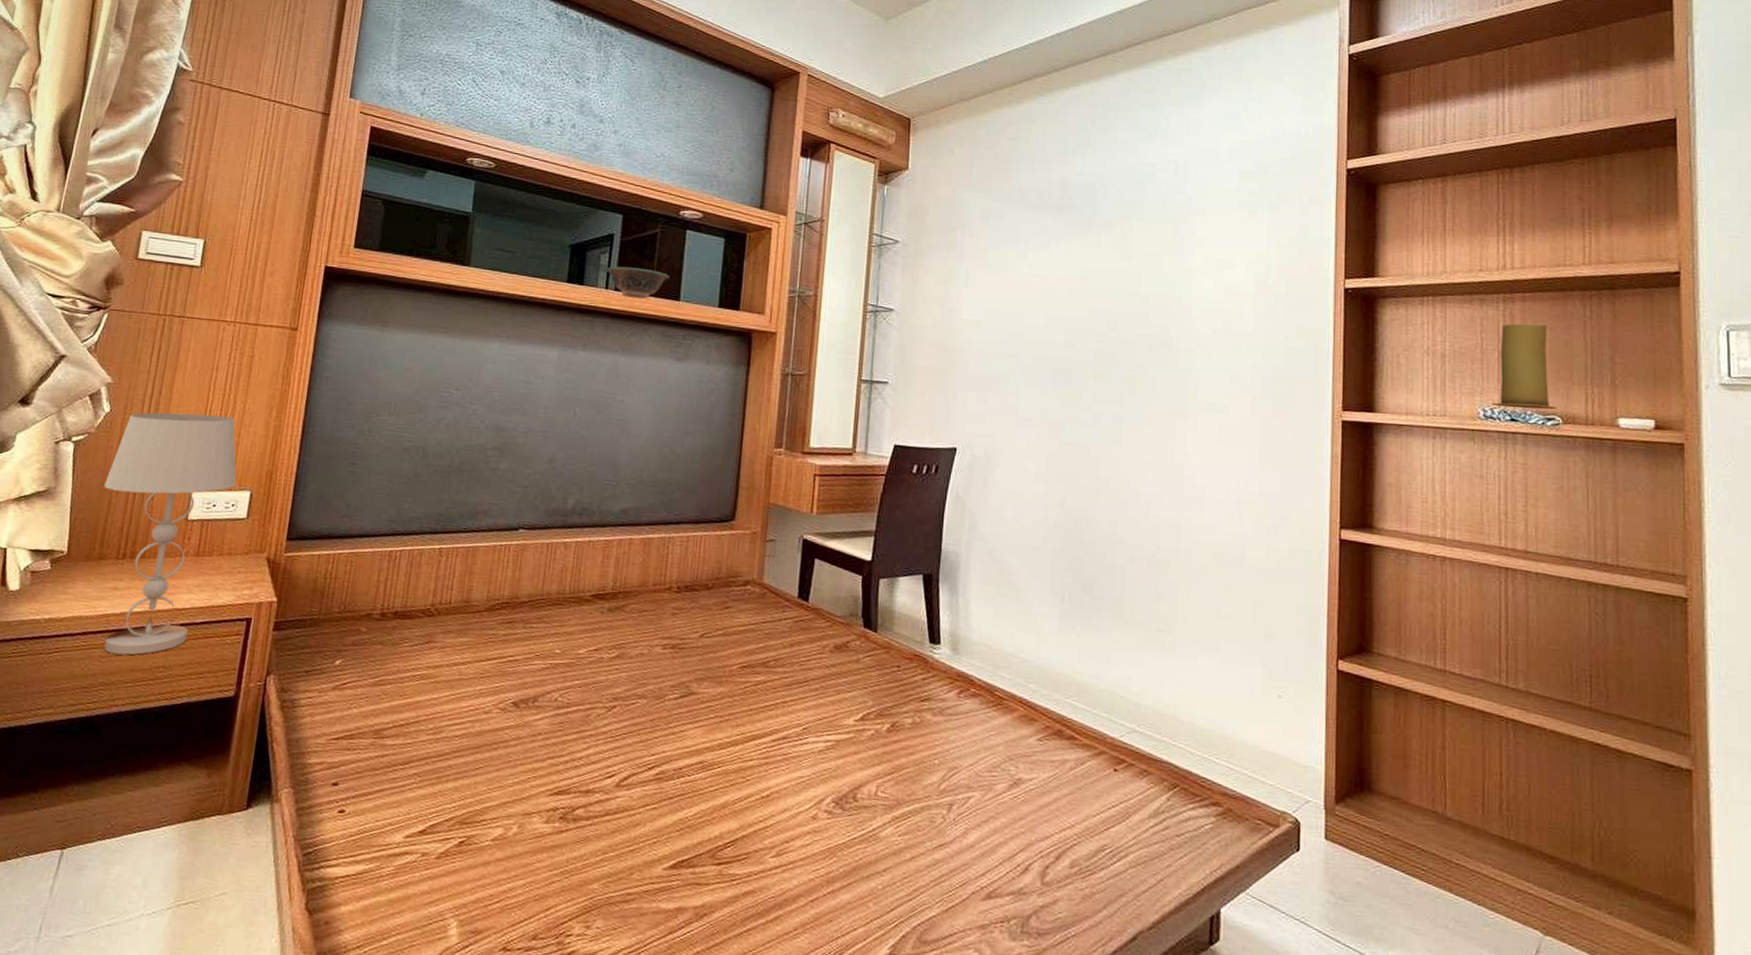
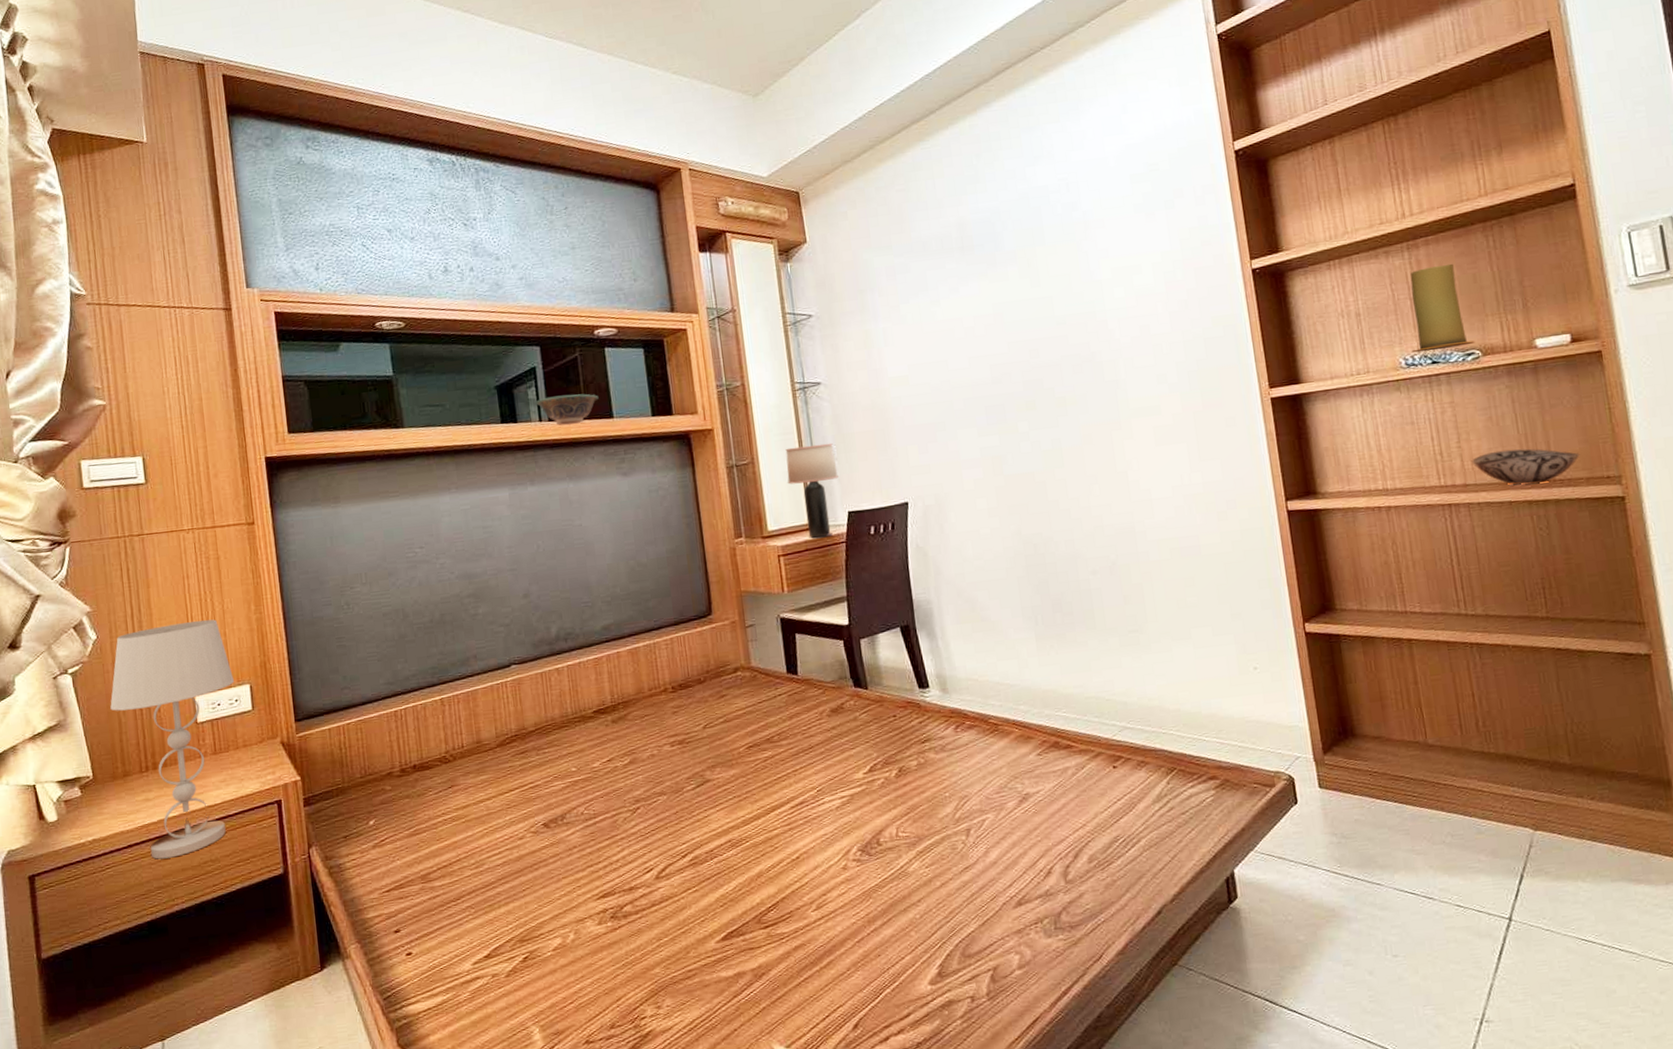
table lamp: none [839,367,893,467] -> present [785,443,839,538]
decorative bowl: none [1535,523,1649,566] -> present [1471,448,1581,485]

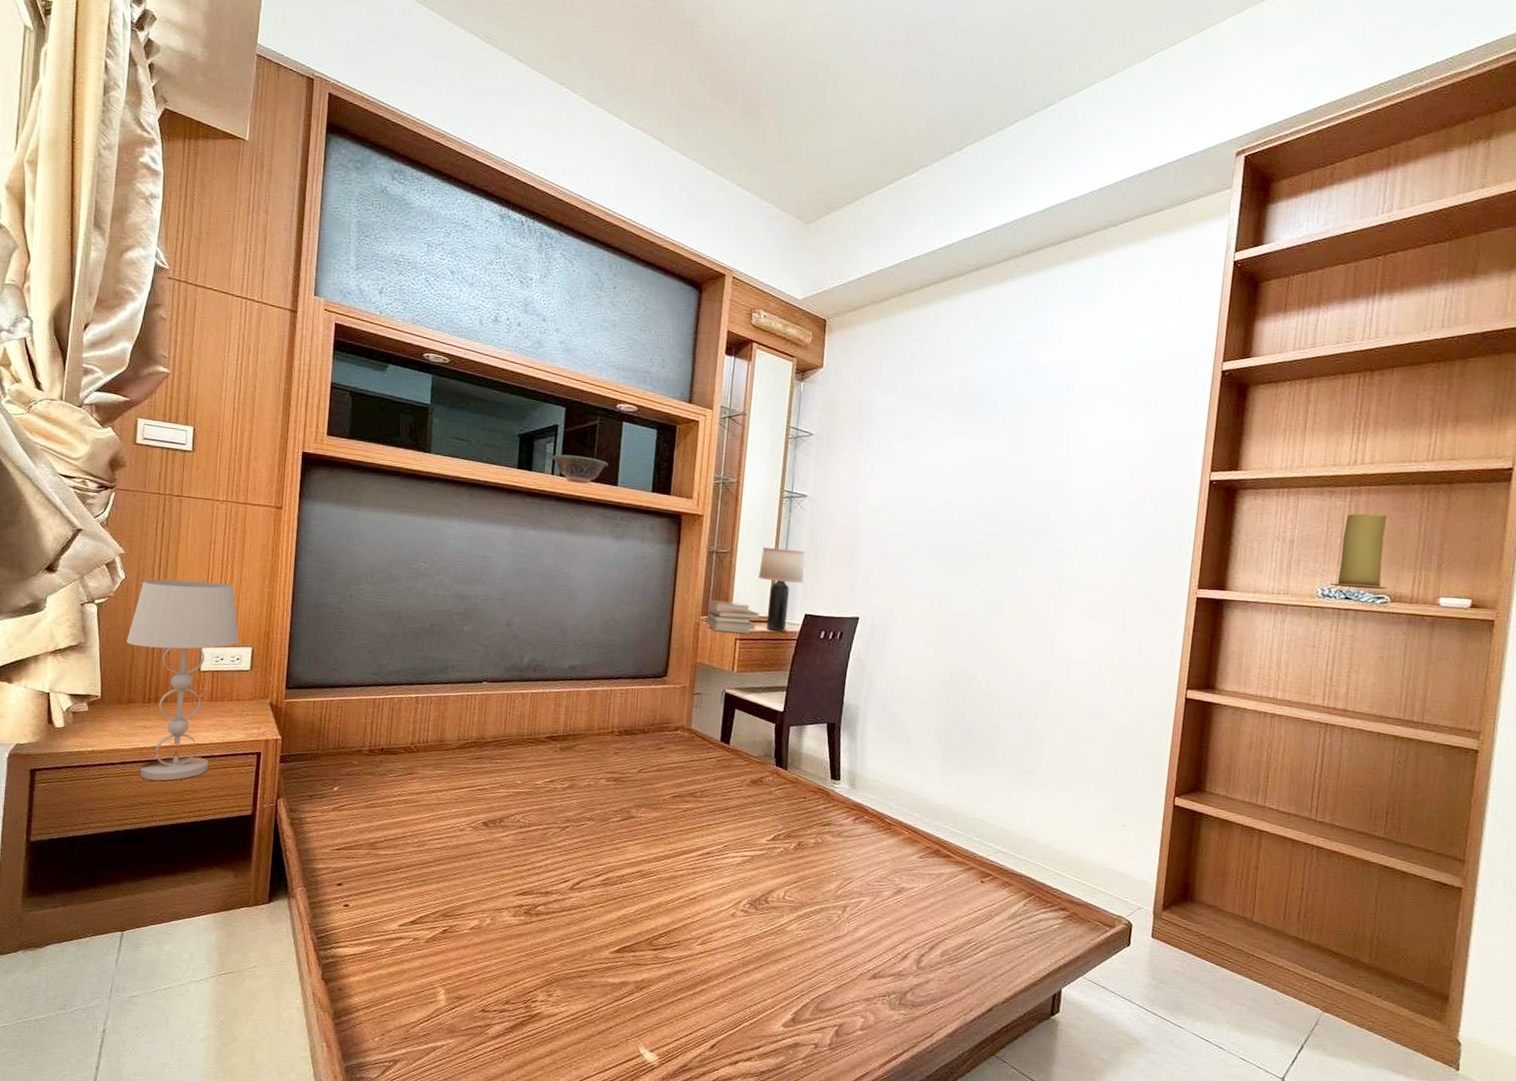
books: none [740,514,800,553] -> present [705,599,760,634]
decorative bowl: present [1471,448,1581,485] -> none [1355,687,1452,723]

